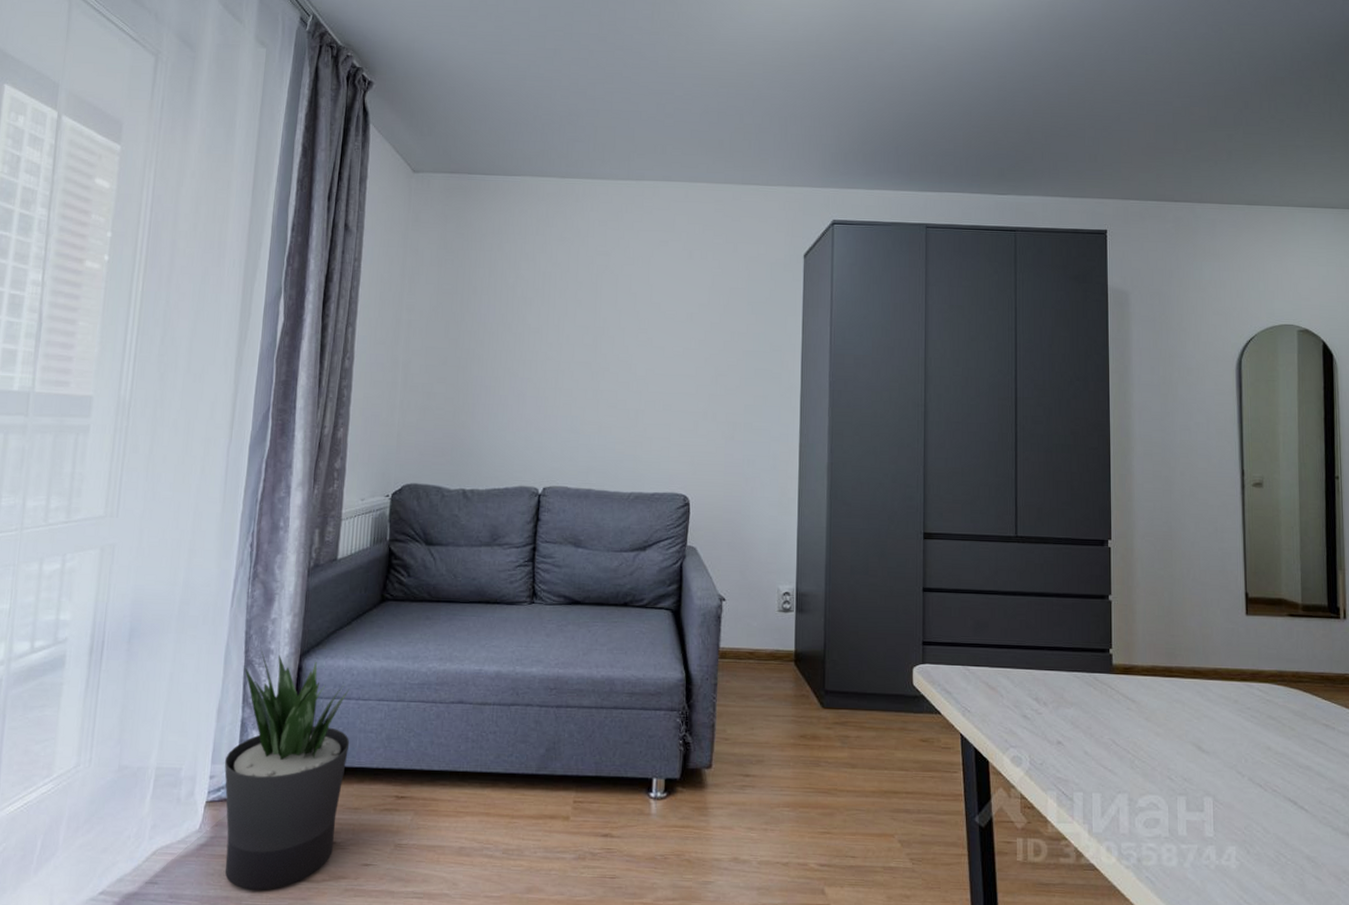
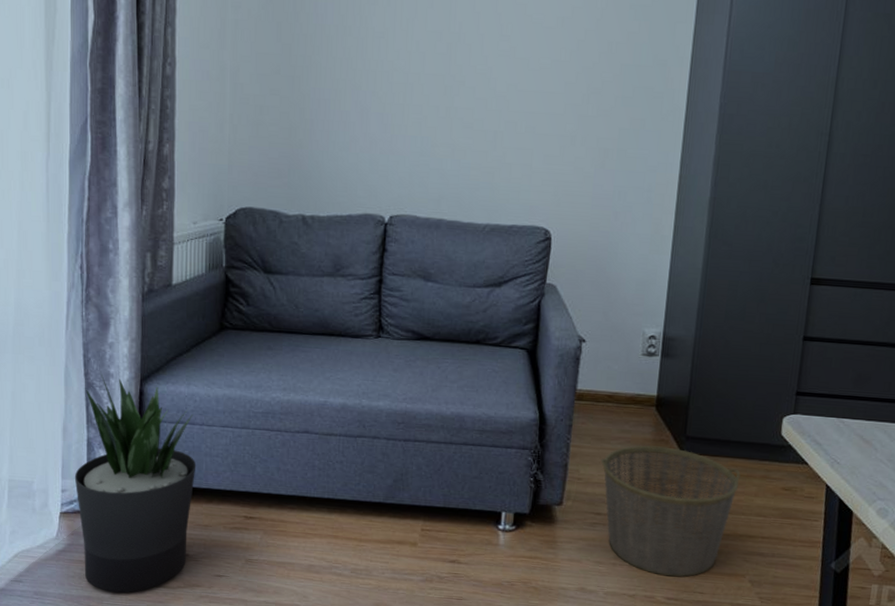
basket: none [746,701,879,841] -> present [600,445,741,577]

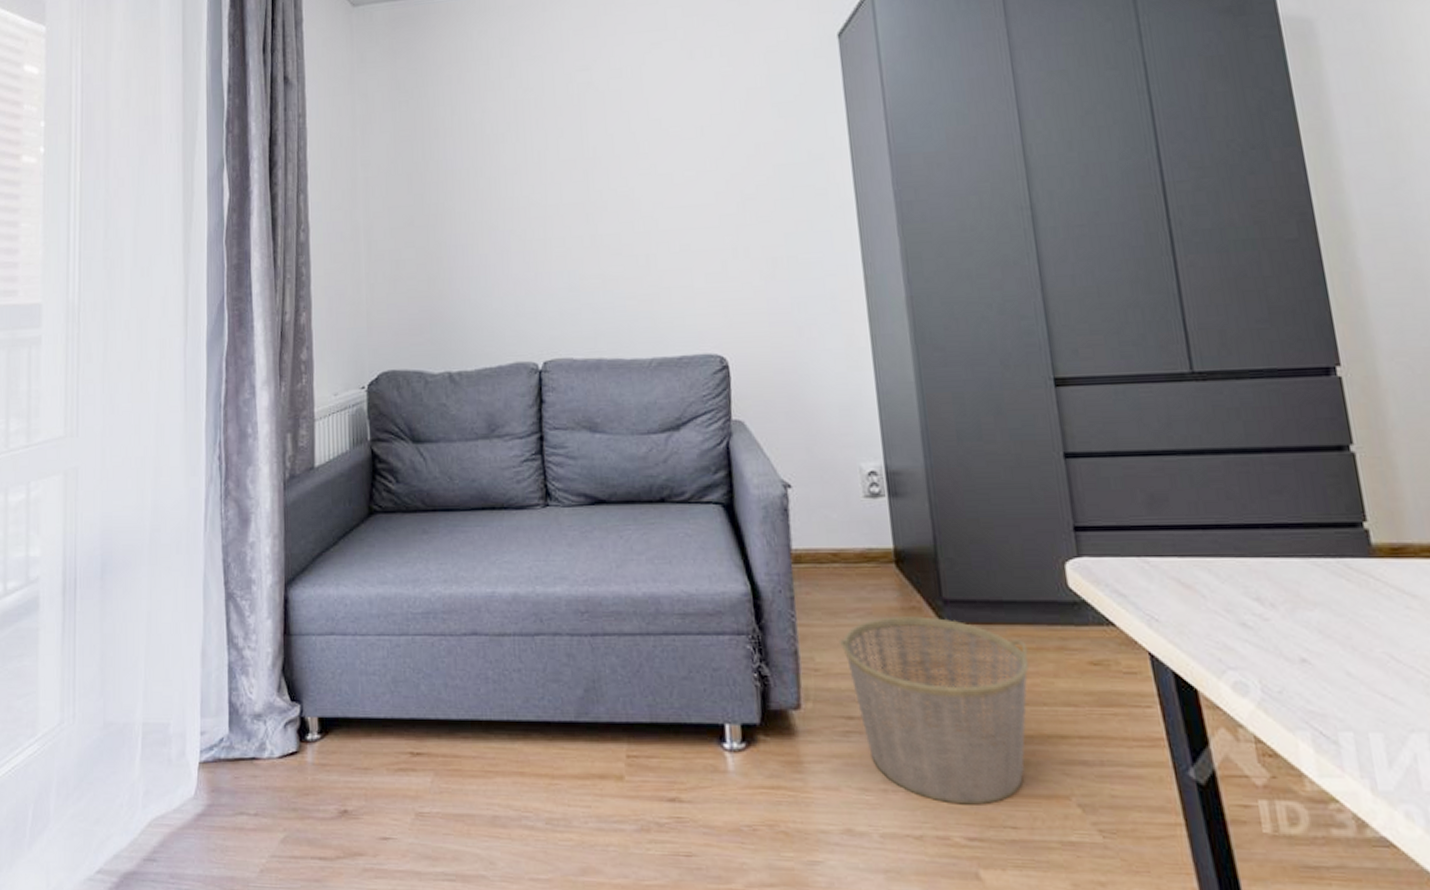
planter: present [74,371,196,593] -> none [214,578,351,870]

